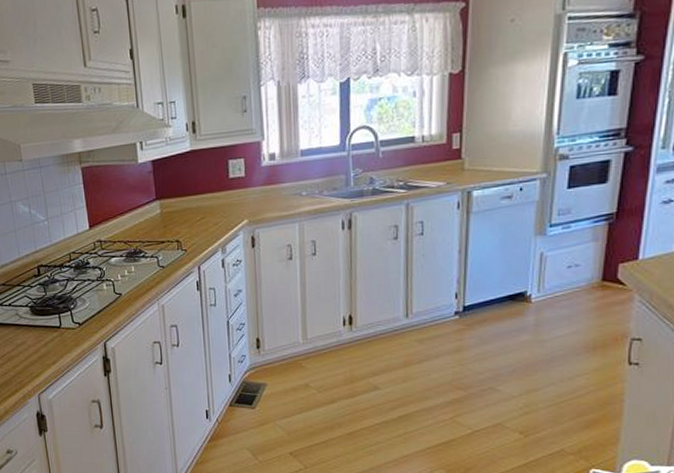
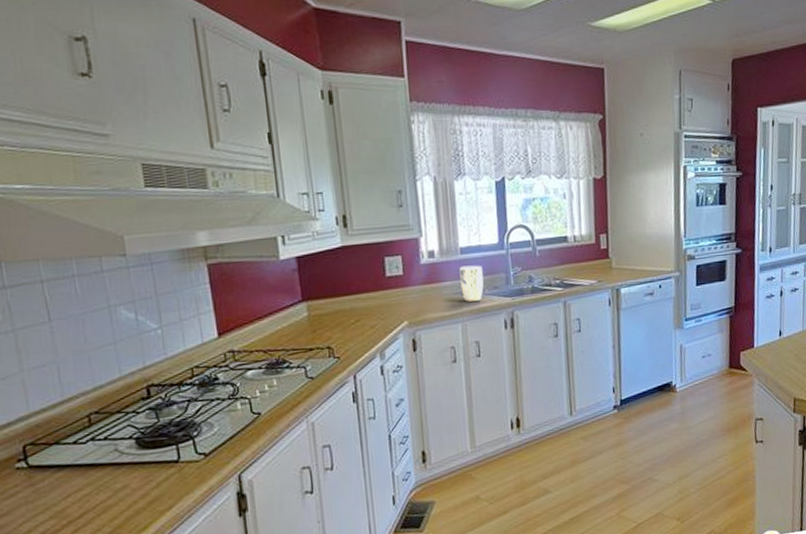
plant pot: none [299,167,323,202] -> present [459,265,484,302]

